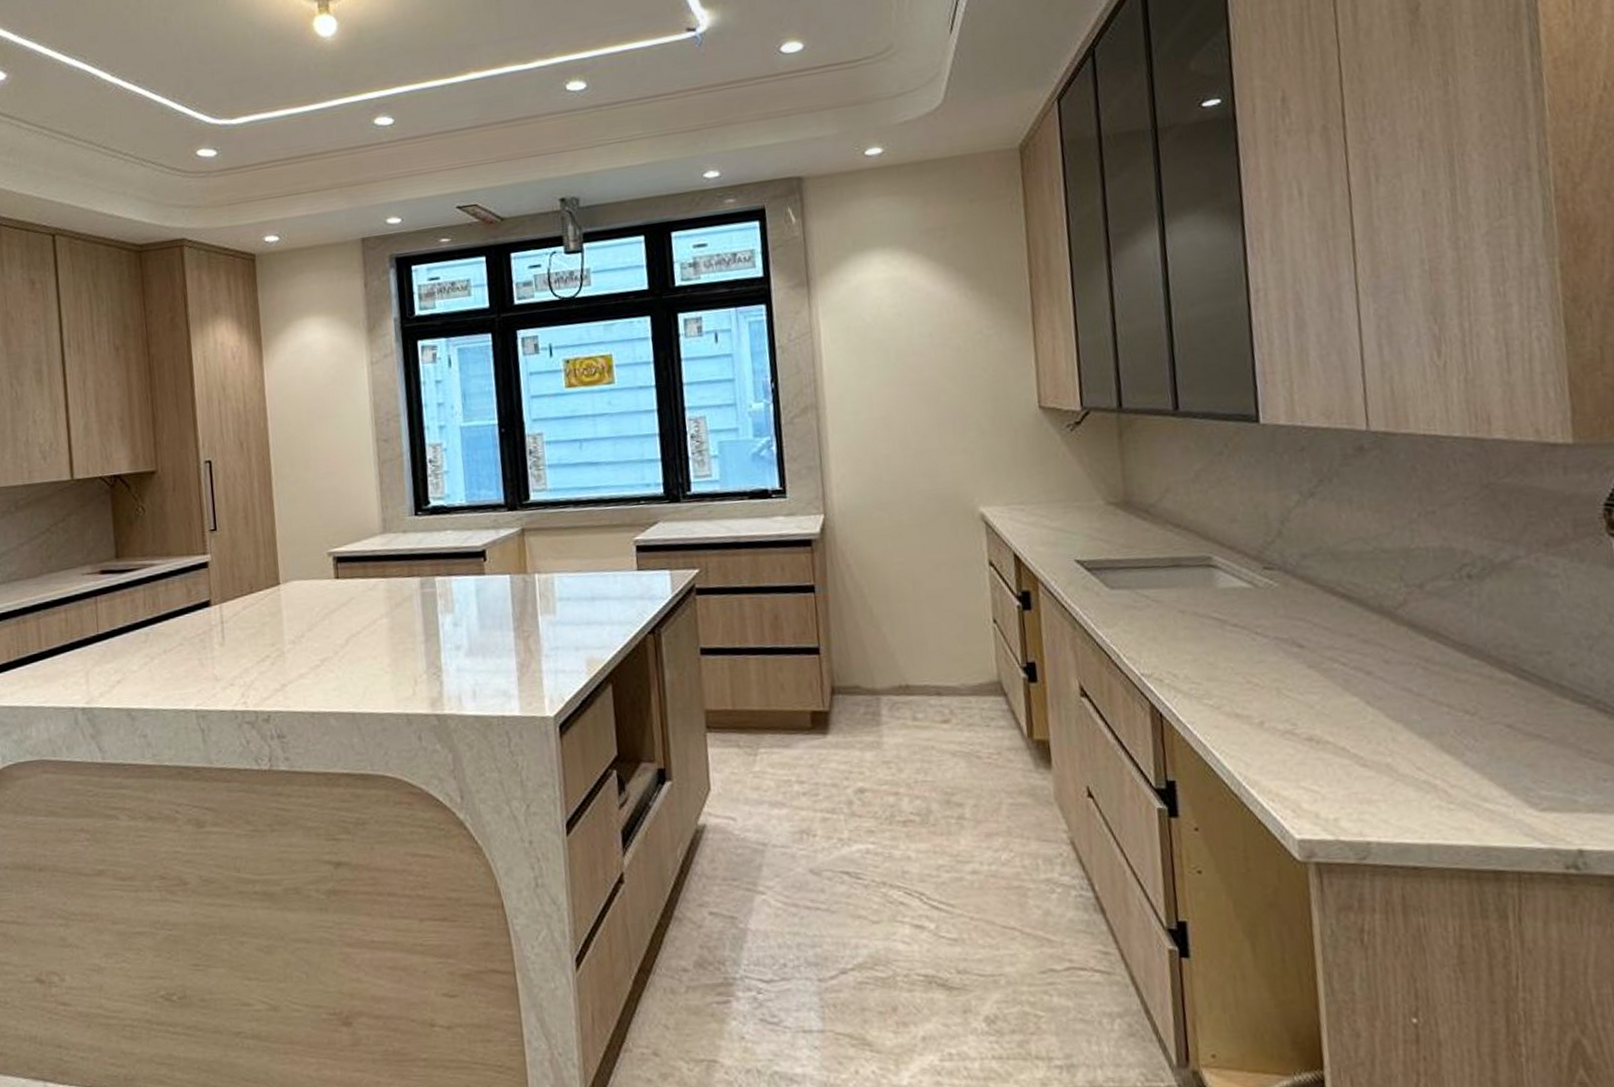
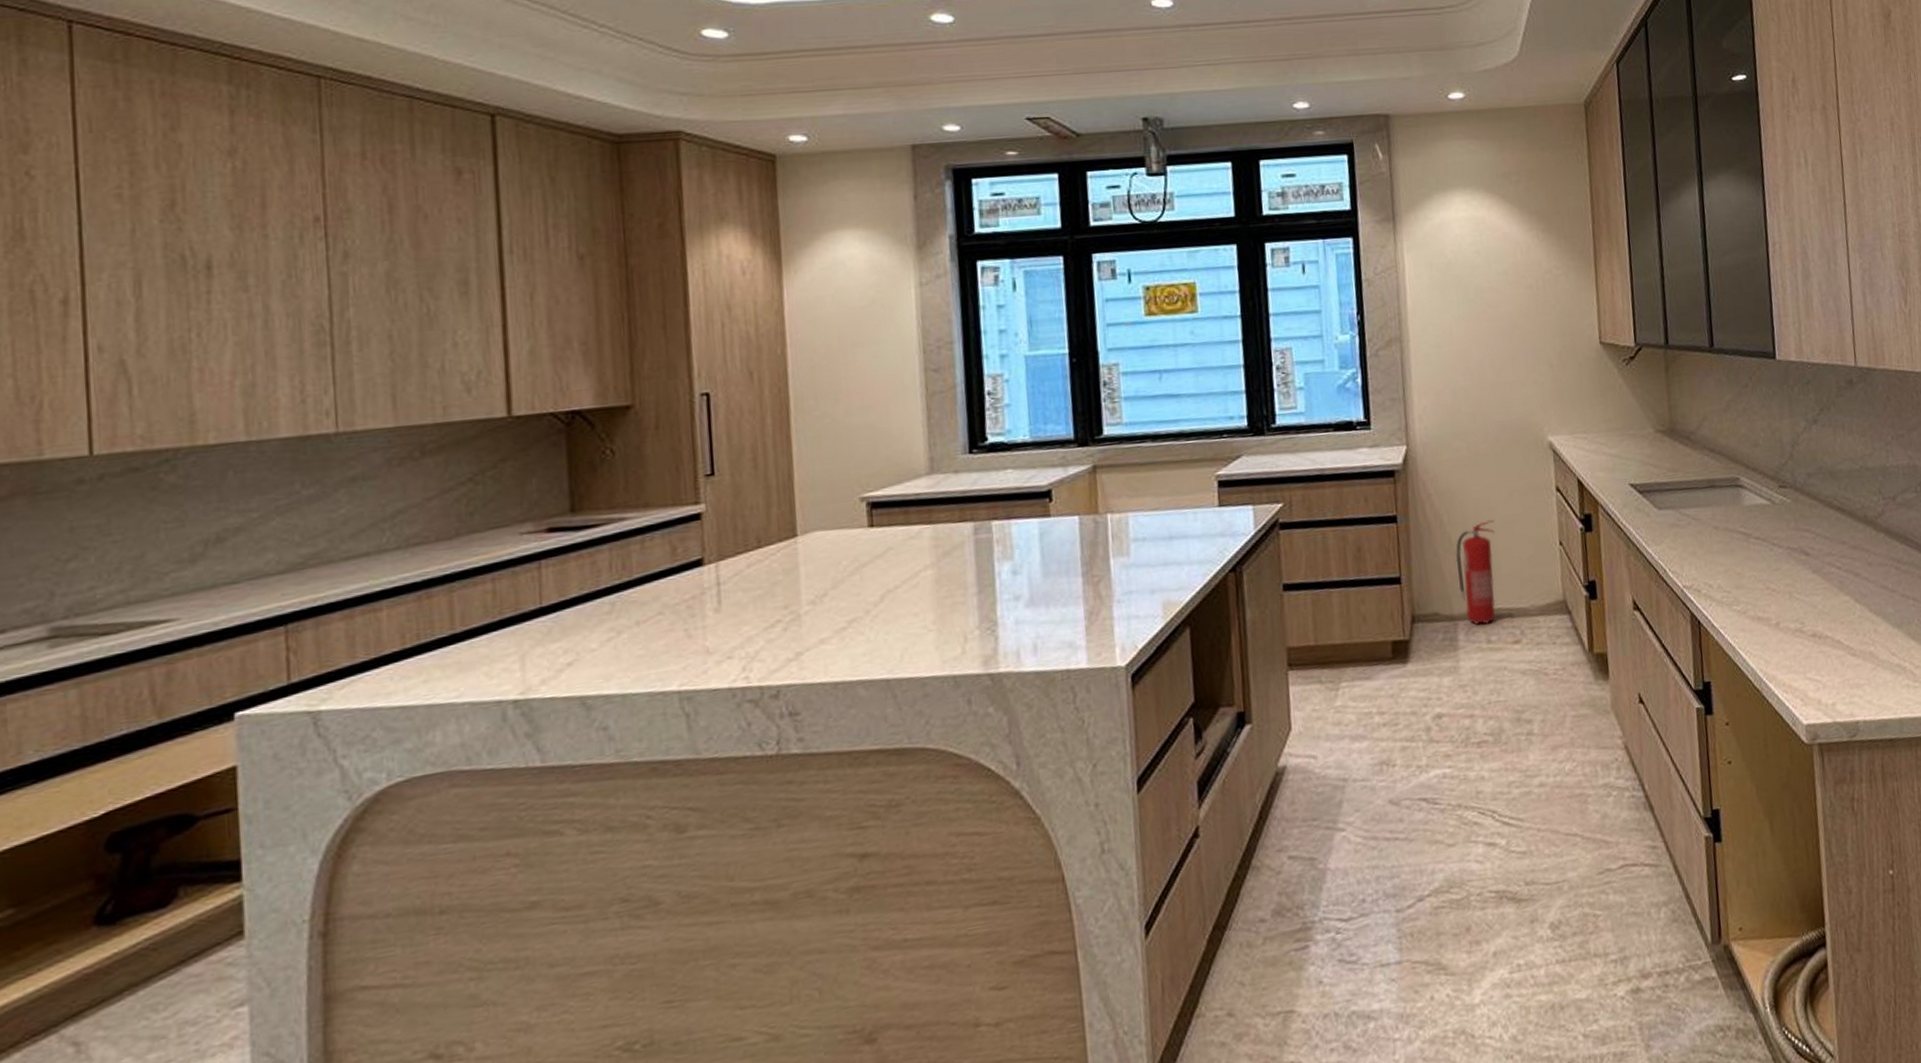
fire extinguisher: none [877,593,922,701] -> present [1456,520,1496,625]

